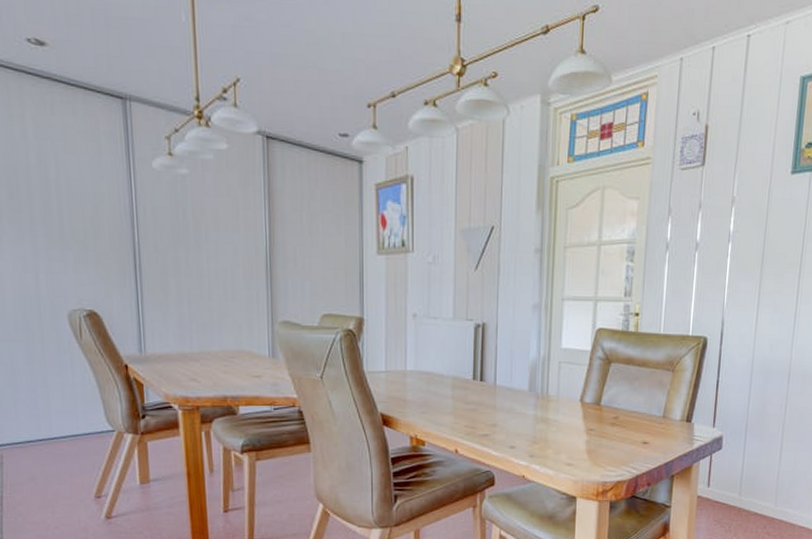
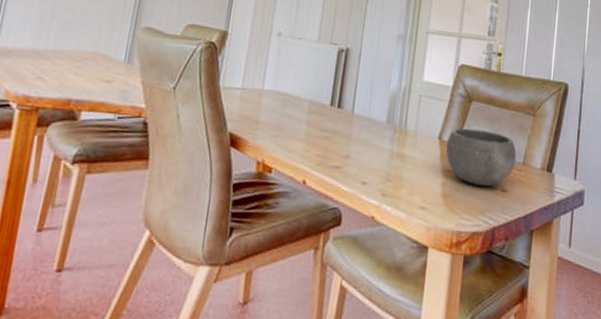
bowl: none [587,389,657,440] -> present [445,128,517,186]

